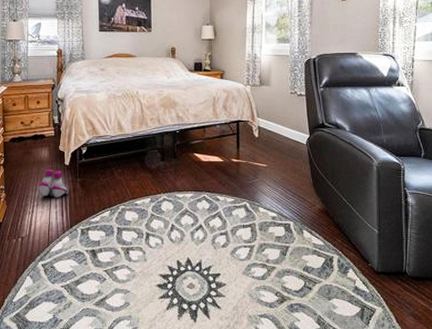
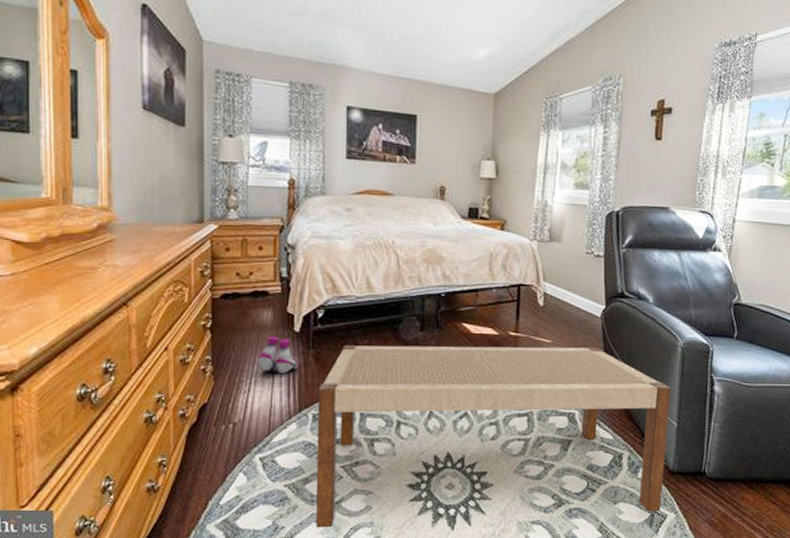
bench: none [84,169,370,321] -> present [315,345,671,528]

